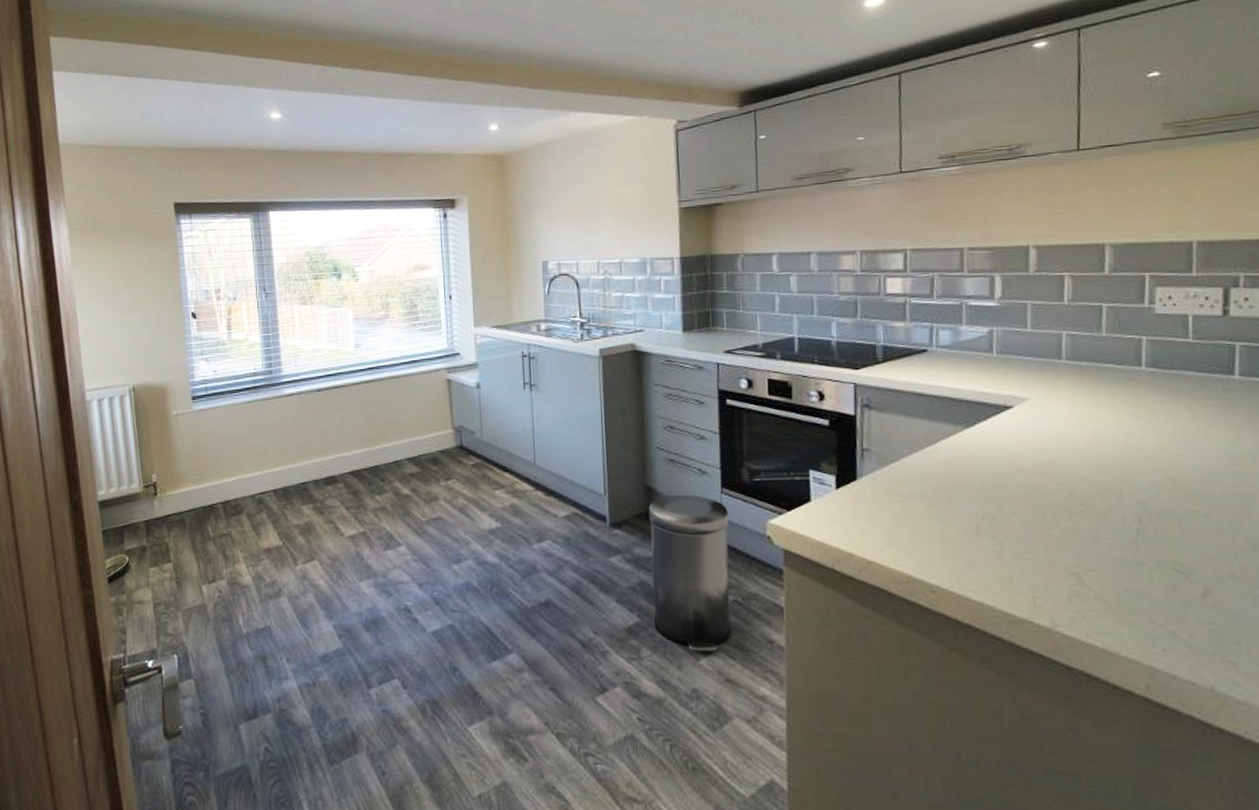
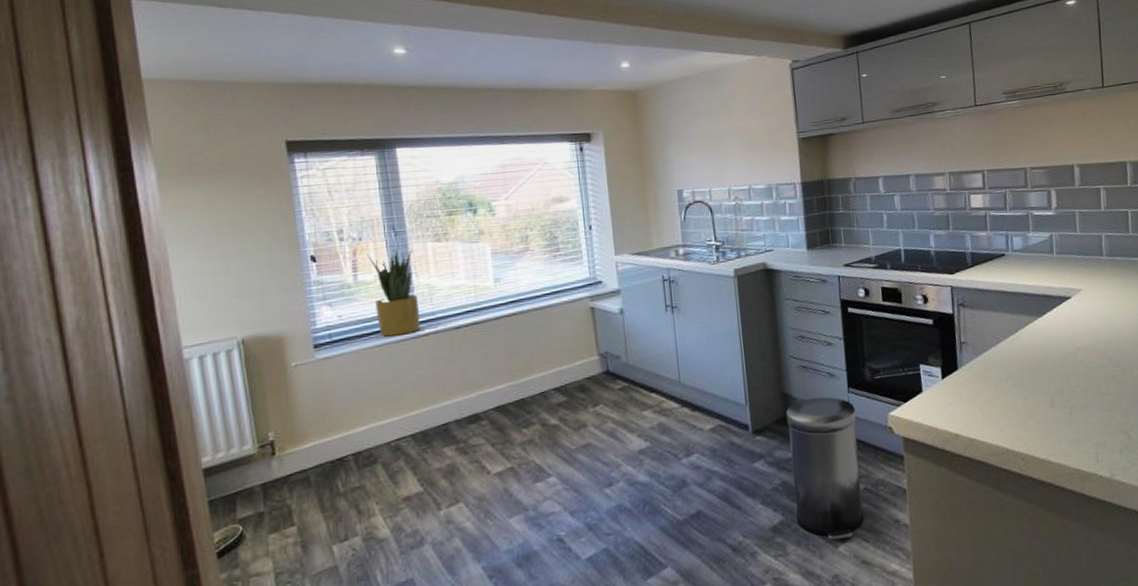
planter: none [240,309,286,394] -> present [366,248,421,337]

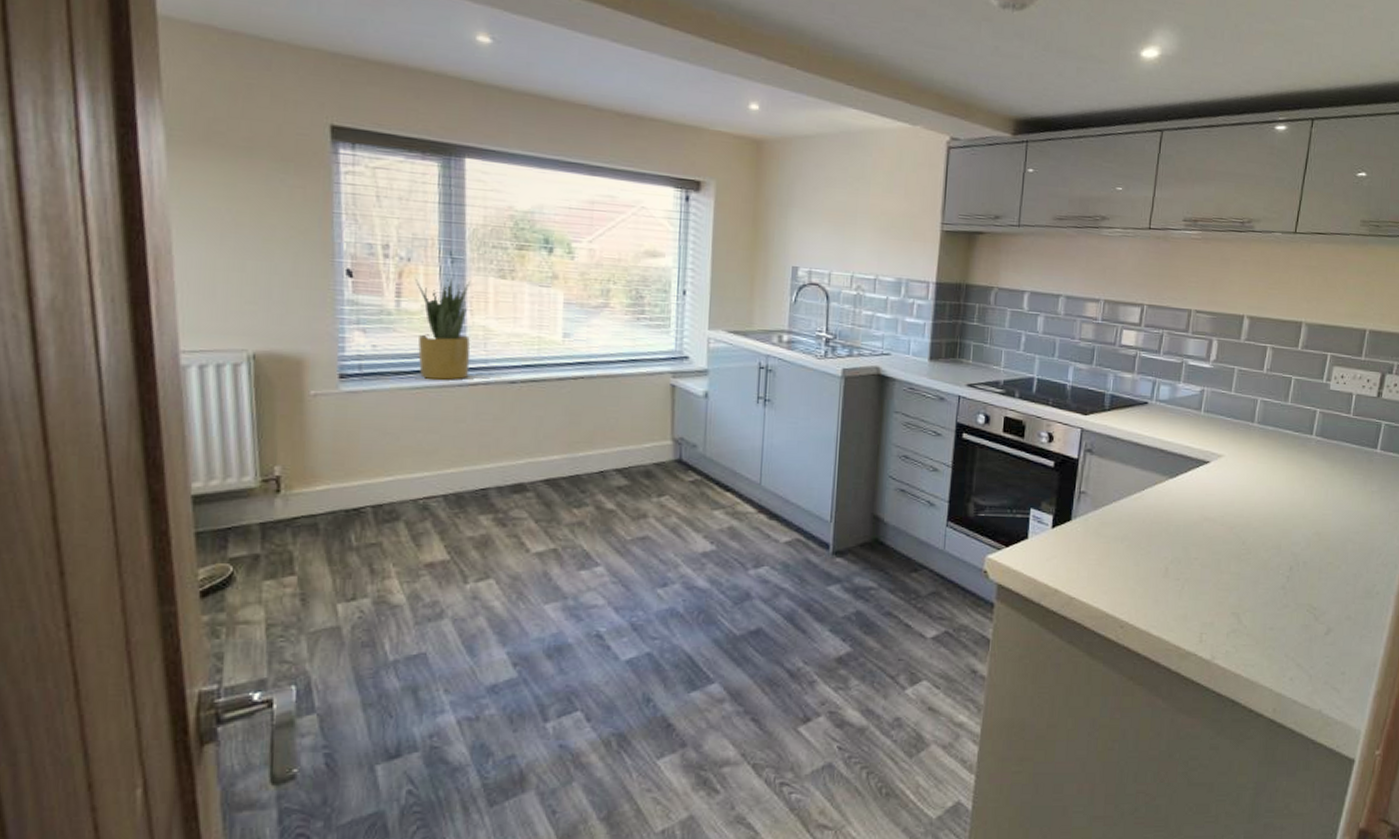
pedal bin: present [786,397,864,540] -> none [866,525,951,681]

